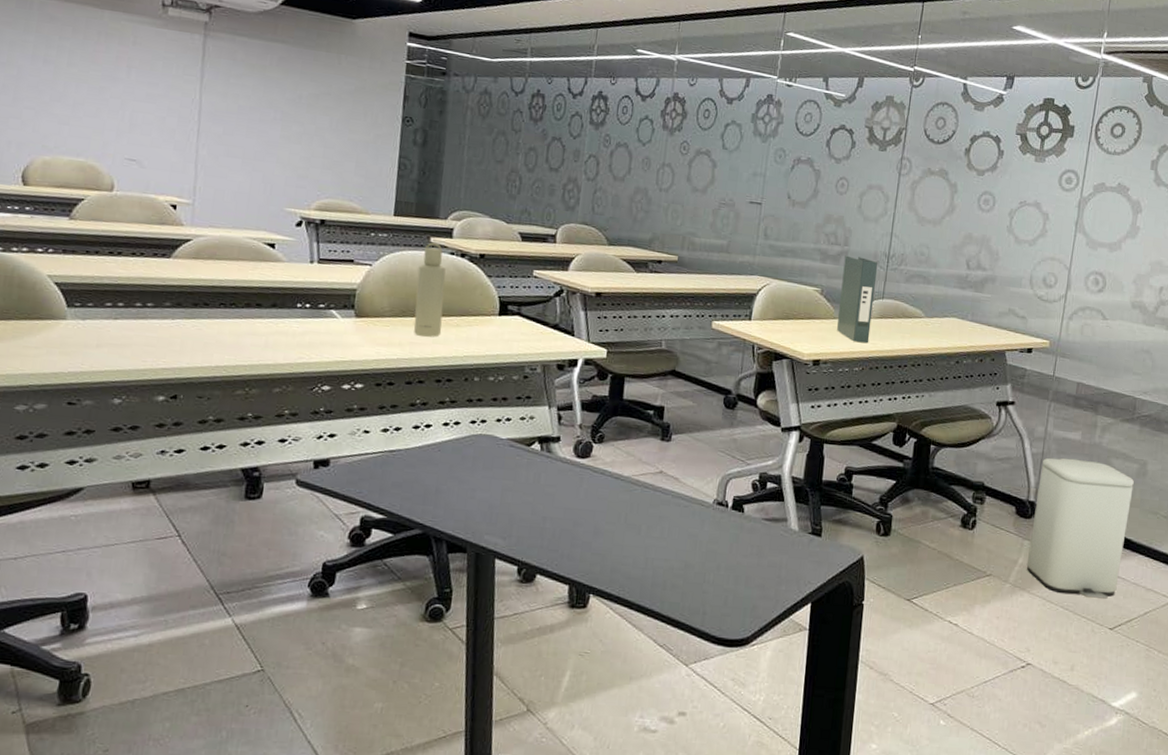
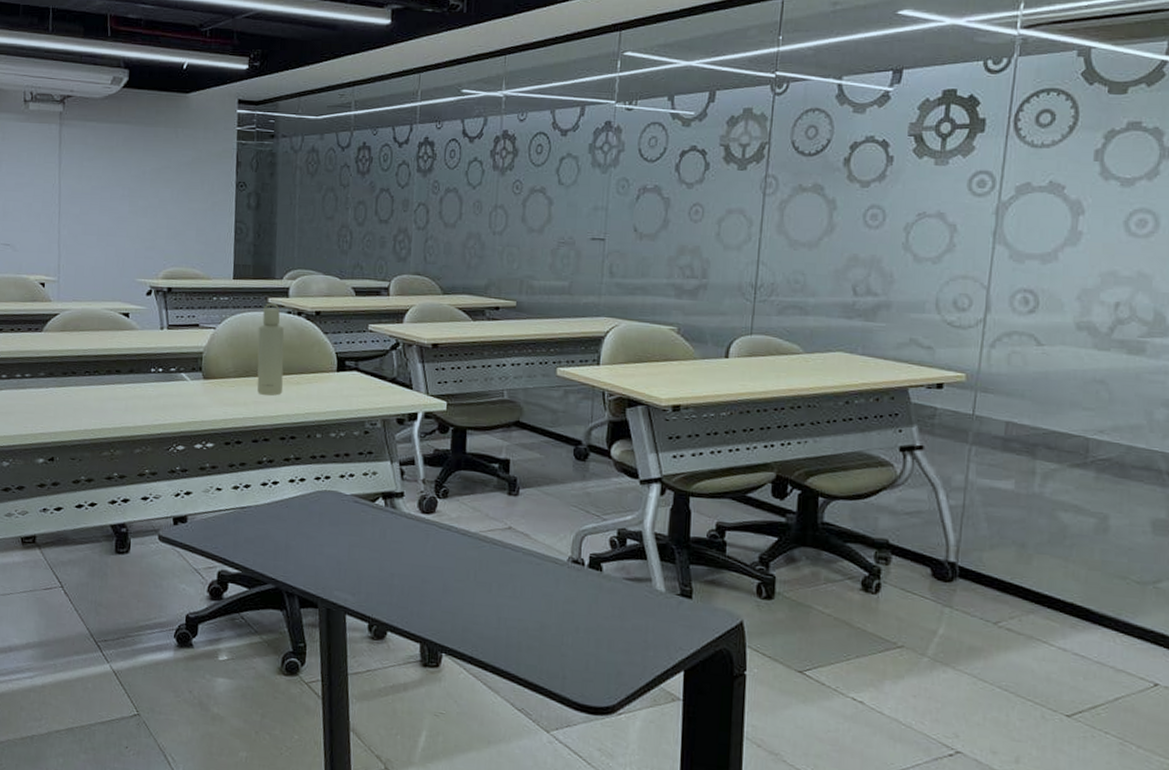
binder: present [837,255,878,344] -> none [698,289,744,385]
pedal bin: present [1026,457,1135,600] -> none [949,510,1092,681]

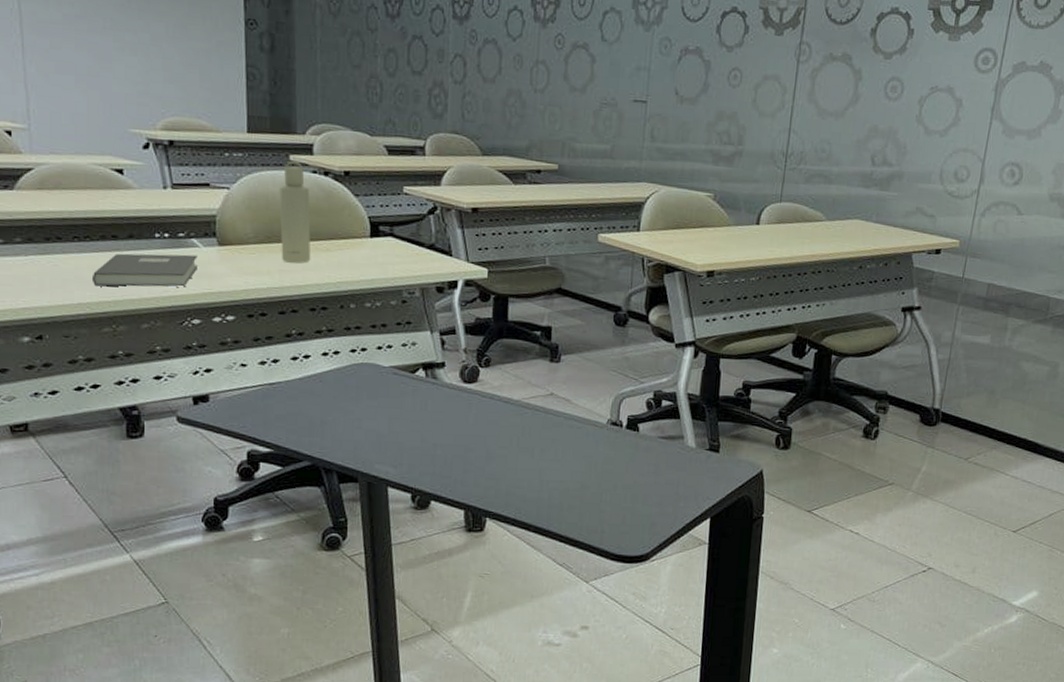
book: none [97,386,186,417] -> present [91,253,199,287]

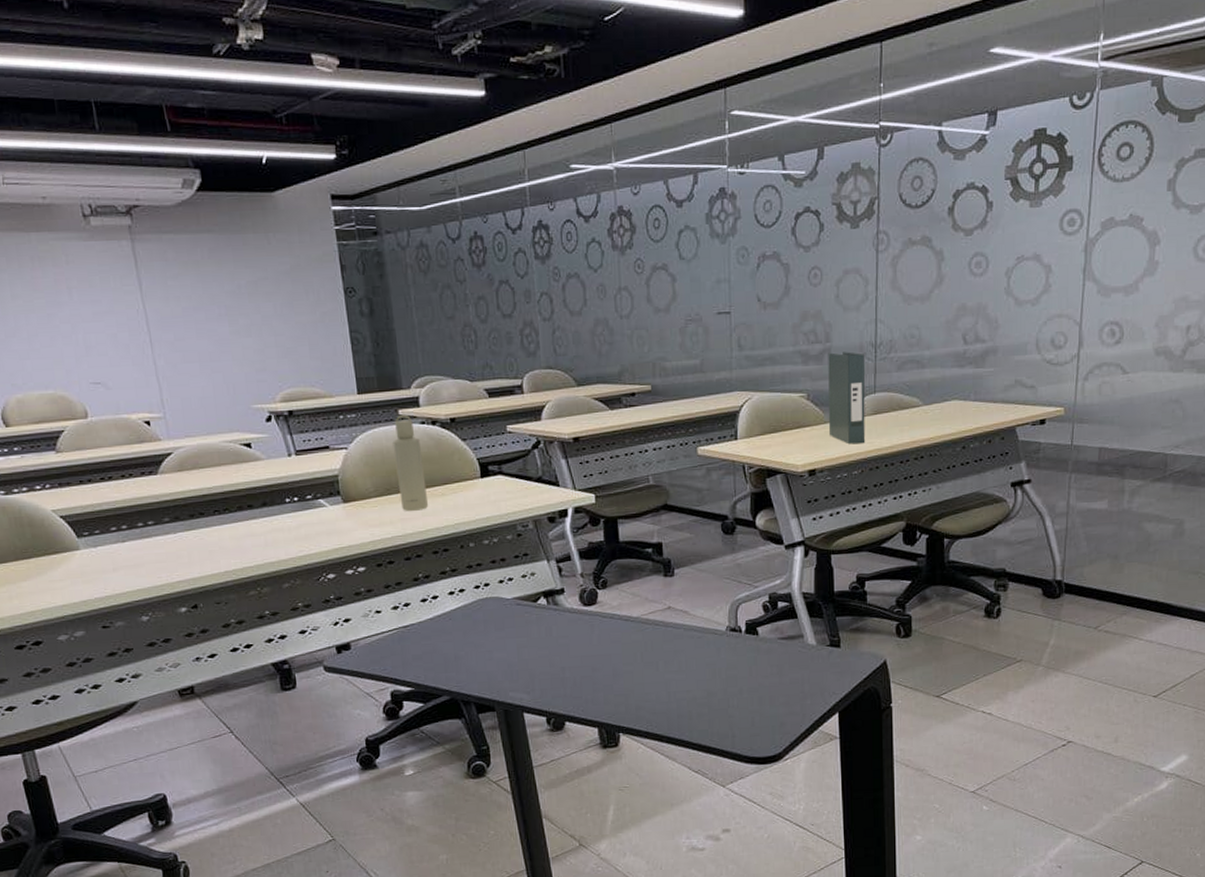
book: present [91,253,199,287] -> none [234,514,328,554]
binder: none [732,156,776,251] -> present [828,352,866,445]

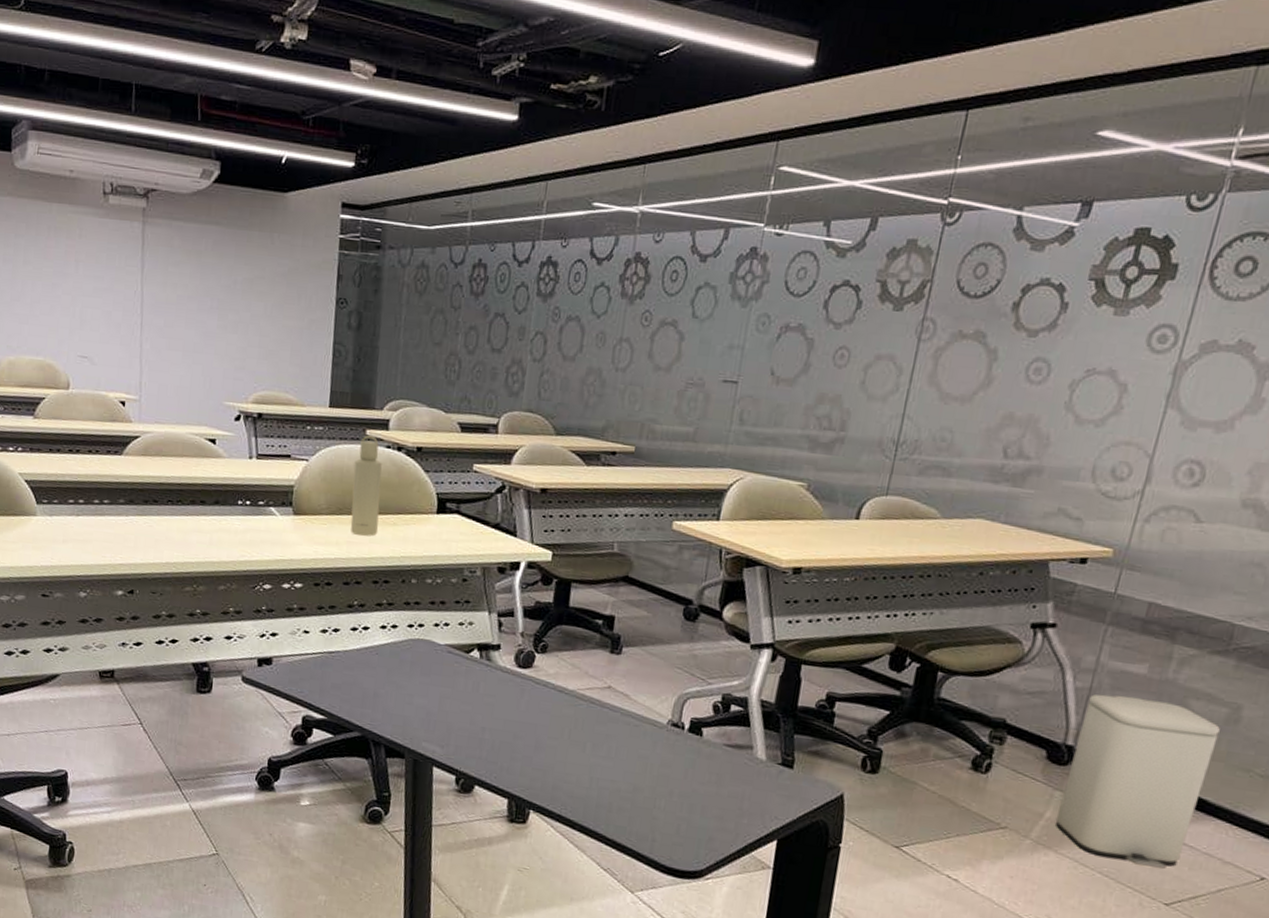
binder: present [828,352,866,445] -> none [825,443,884,549]
pedal bin: none [1059,529,1171,670] -> present [1055,694,1221,870]

